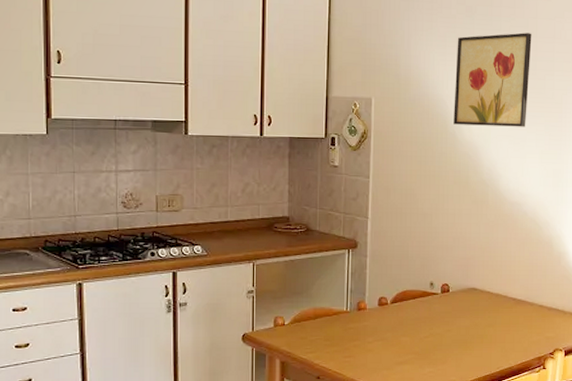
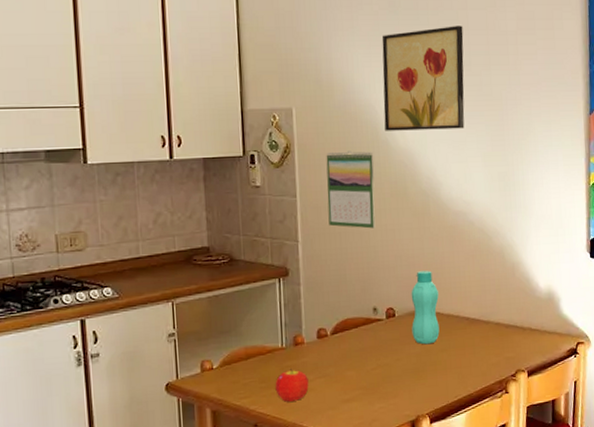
fruit: none [338,331,368,359] -> present [275,369,309,402]
calendar: none [396,140,442,212] -> present [326,151,376,229]
bottle: none [463,253,490,319] -> present [411,270,440,345]

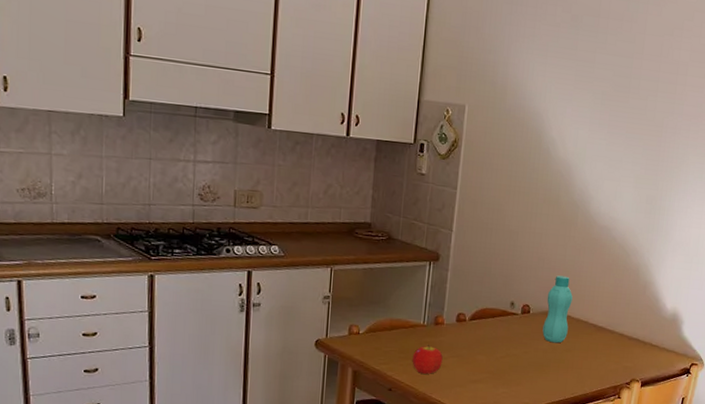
calendar: present [326,151,376,229] -> none [483,152,534,230]
wall art: present [381,26,465,131] -> none [548,47,638,149]

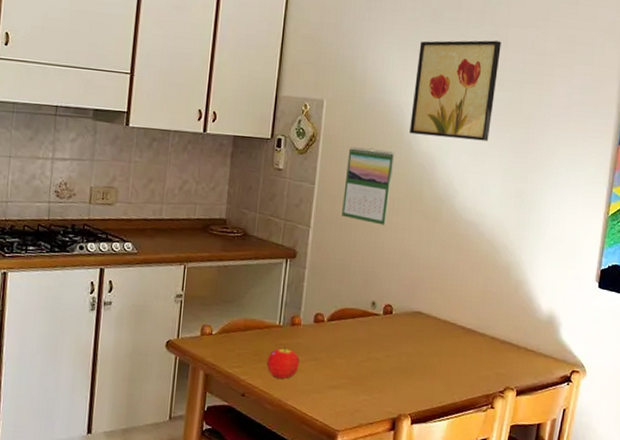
calendar: none [483,152,534,230] -> present [342,147,395,226]
bottle: present [542,275,573,343] -> none [406,273,438,347]
wall art: none [548,47,638,149] -> present [409,40,502,142]

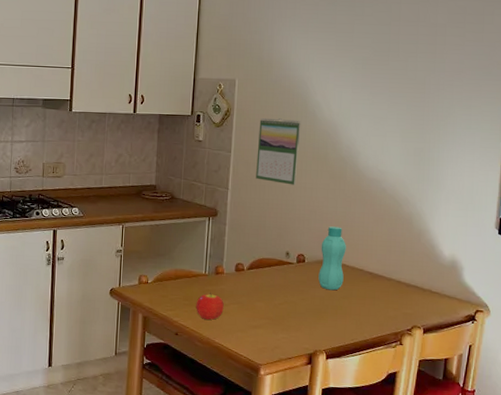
bottle: none [406,273,438,347] -> present [318,226,346,291]
wall art: present [409,40,502,142] -> none [313,17,395,107]

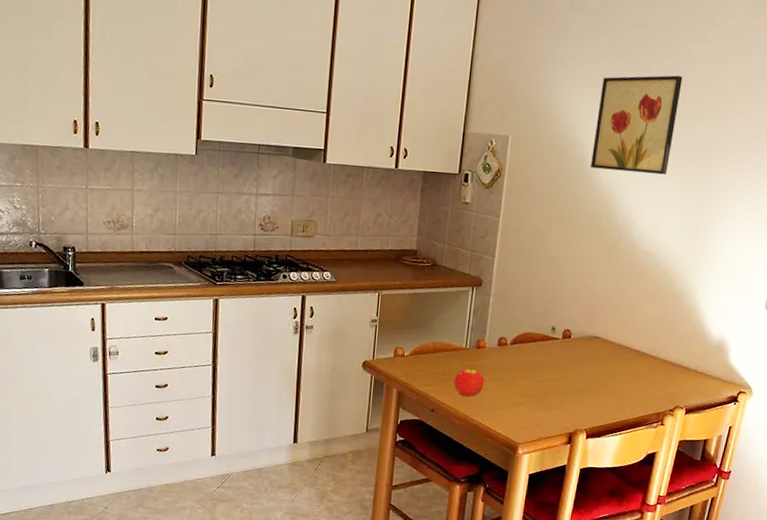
calendar: present [256,118,301,185] -> none [525,181,576,256]
wall art: none [313,17,395,107] -> present [591,75,683,175]
bottle: present [318,226,346,291] -> none [583,301,615,369]

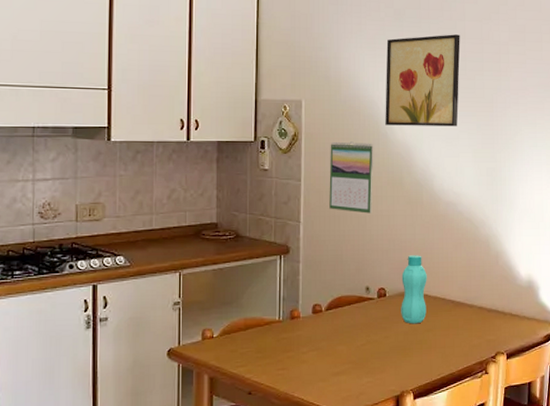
fruit: present [454,368,484,396] -> none [270,341,302,372]
calendar: none [525,181,576,256] -> present [329,141,374,214]
bottle: none [583,301,615,369] -> present [401,255,427,324]

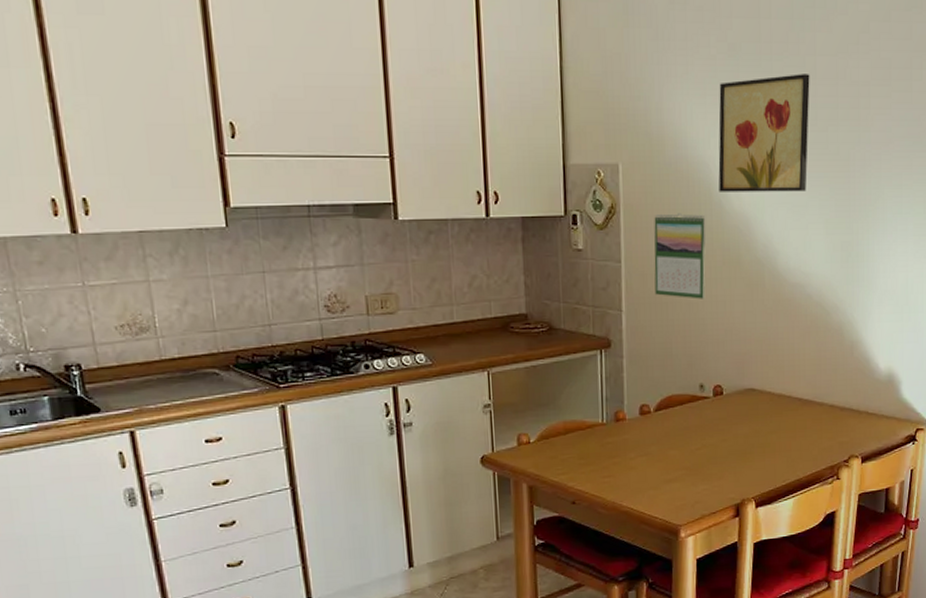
bottle: present [401,255,427,324] -> none [740,347,770,426]

